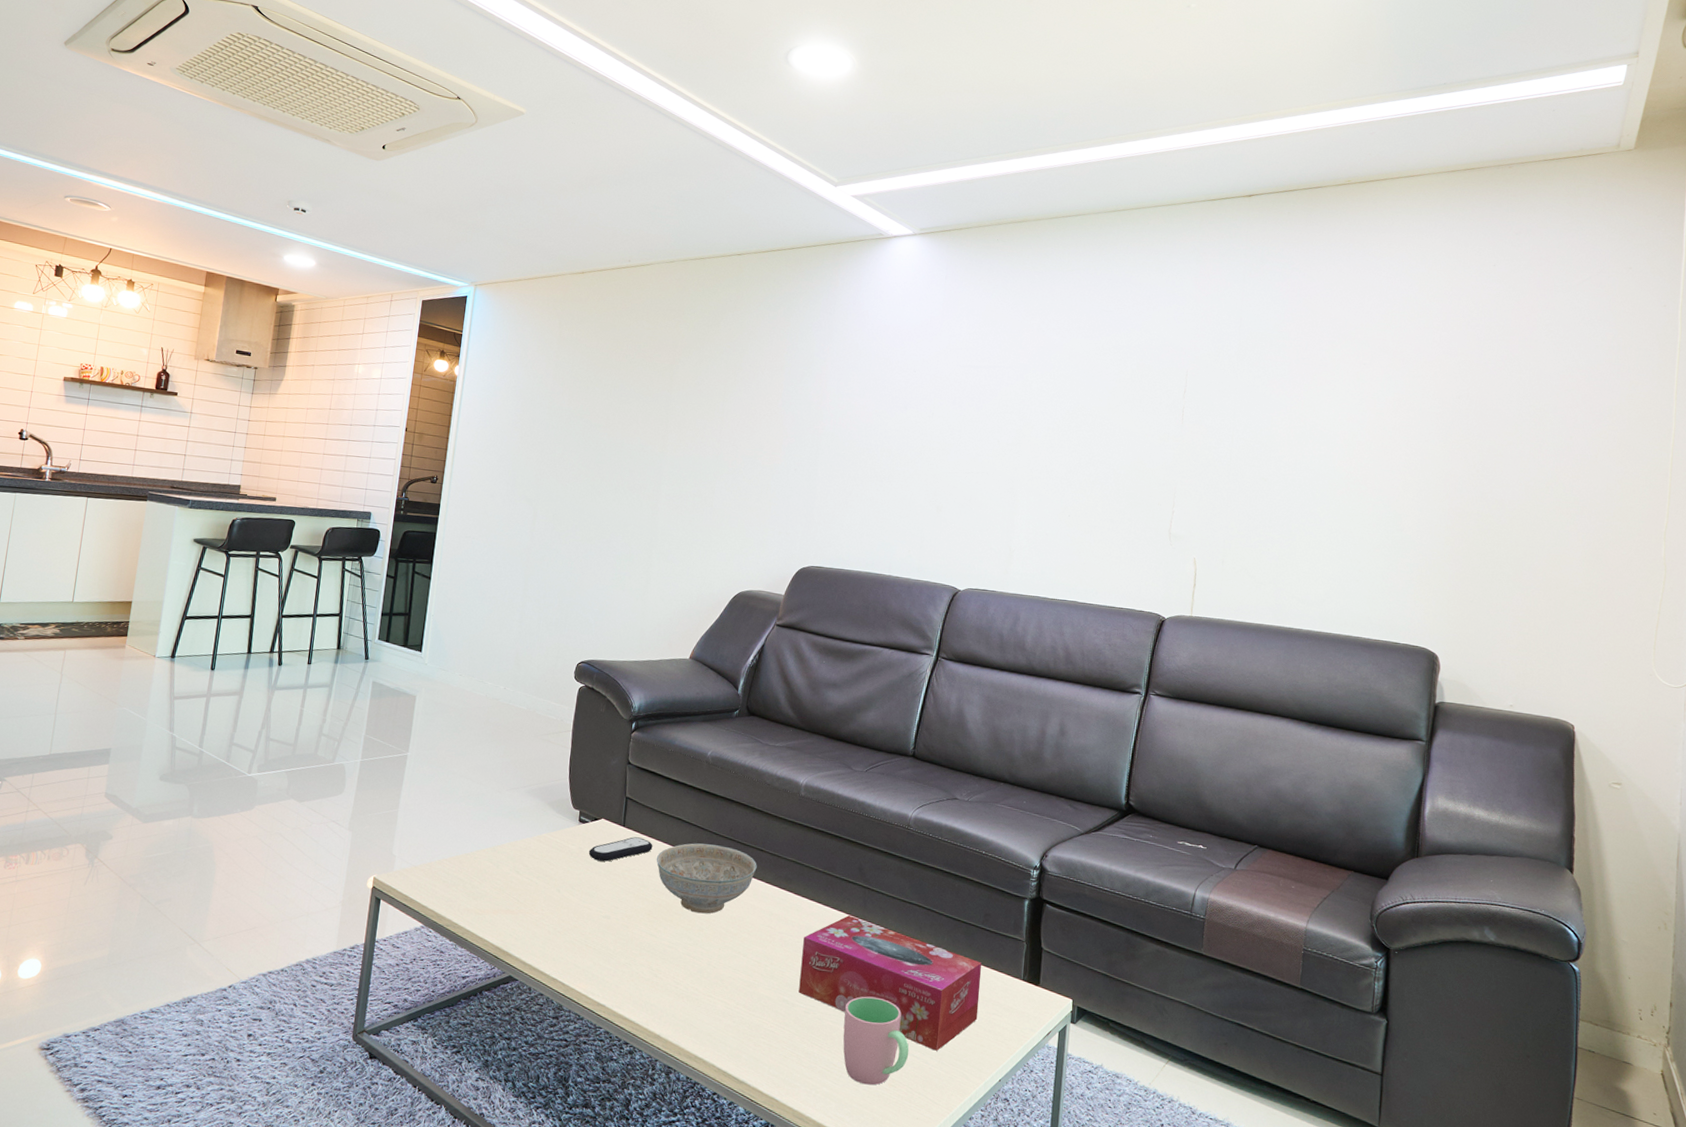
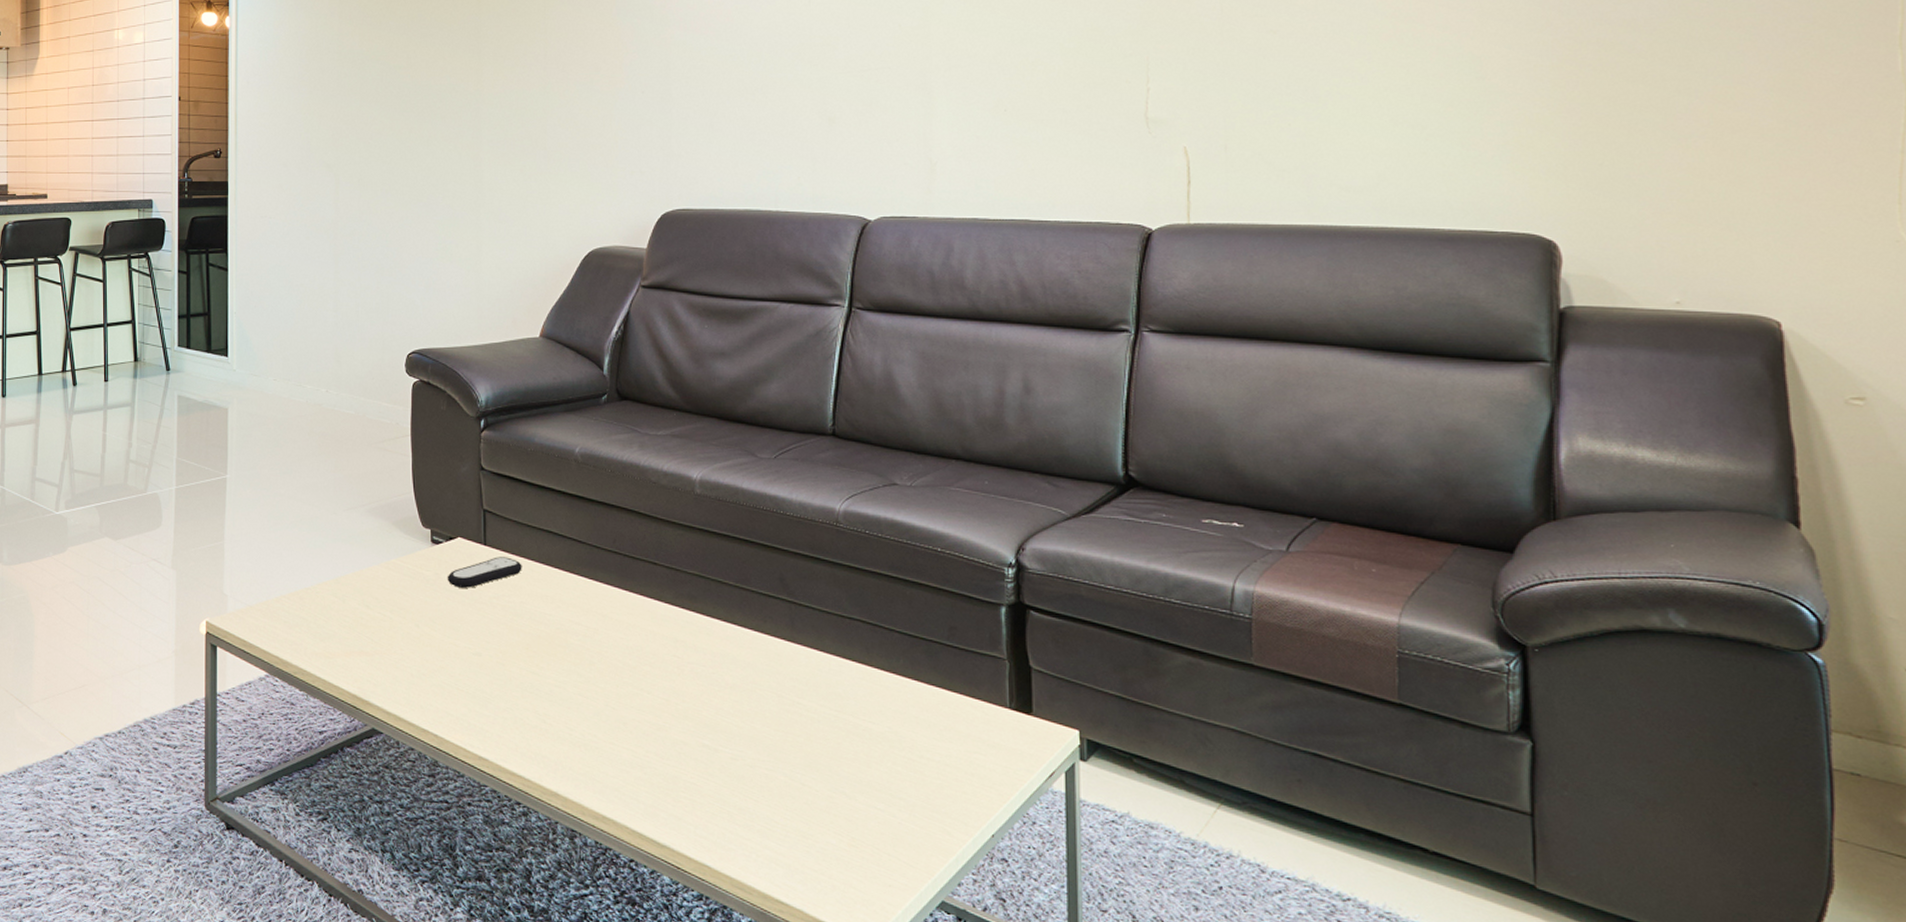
decorative bowl: present [656,843,757,914] -> none [528,559,652,645]
tissue box: present [798,915,982,1051] -> none [720,638,955,801]
cup: present [843,996,909,1086] -> none [782,736,870,846]

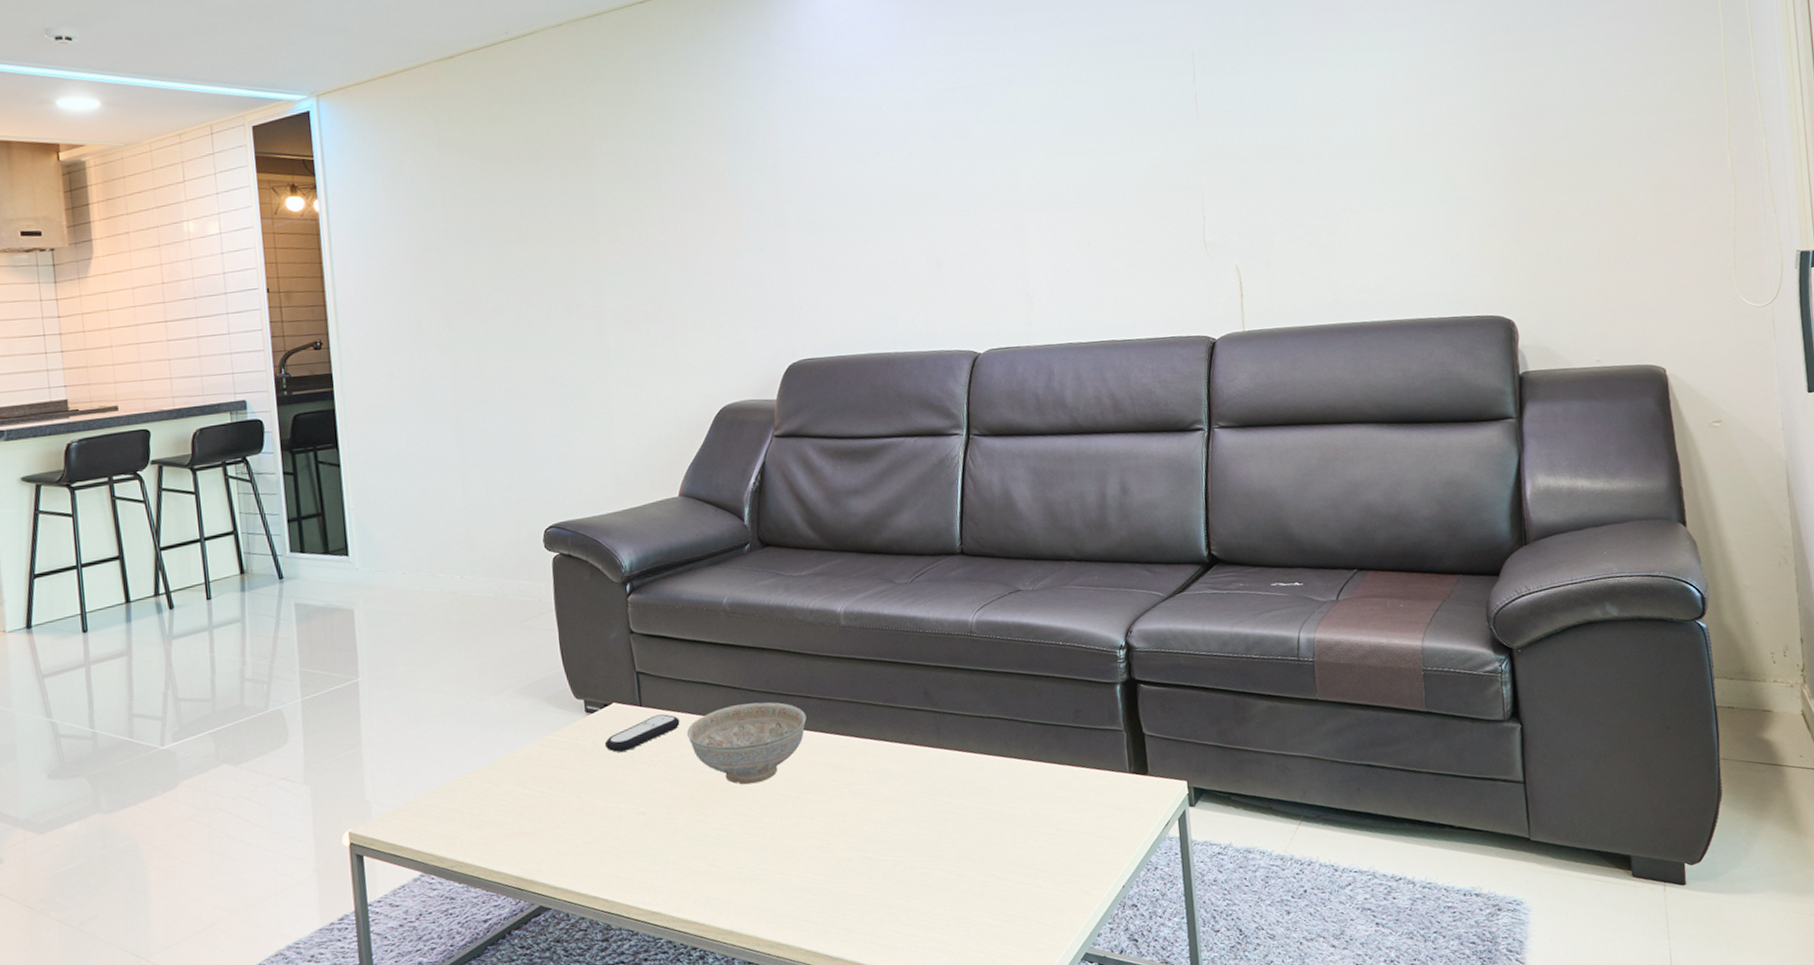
decorative bowl: none [528,559,652,645] -> present [686,702,807,785]

